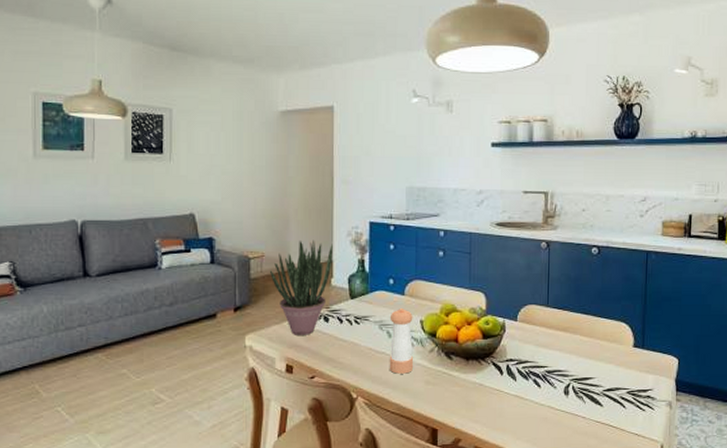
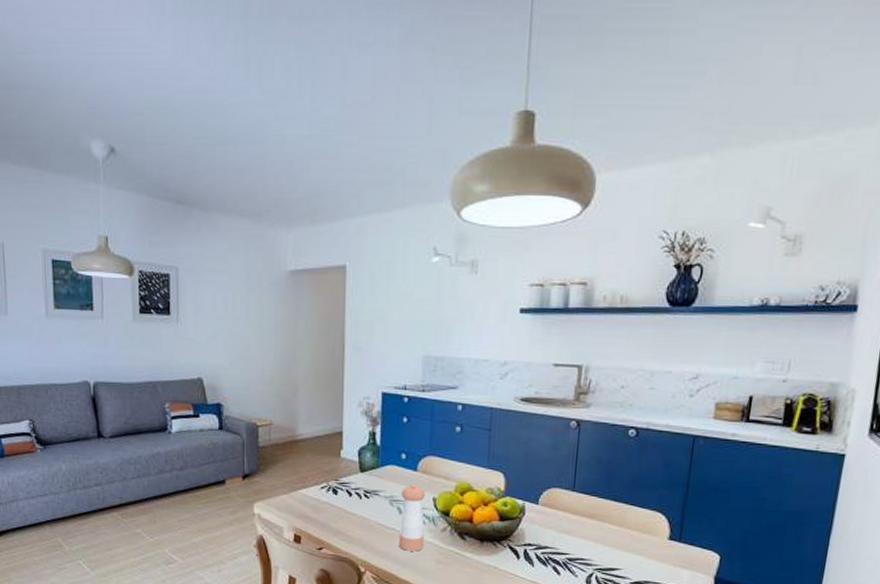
potted plant: present [270,240,333,335] -> none [279,409,343,507]

